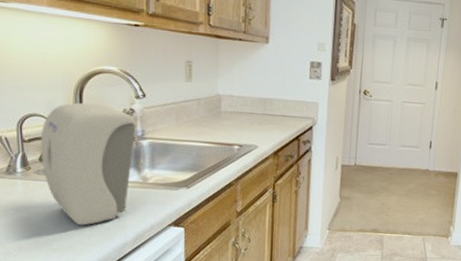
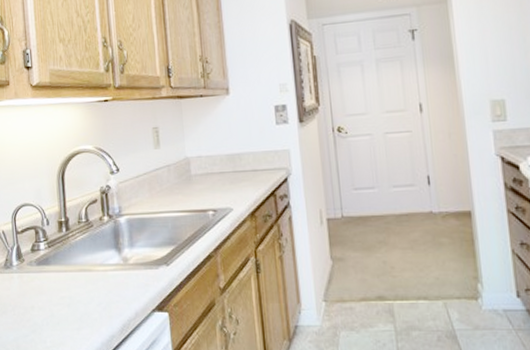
soap dispenser: present [40,102,136,226] -> none [31,185,114,318]

